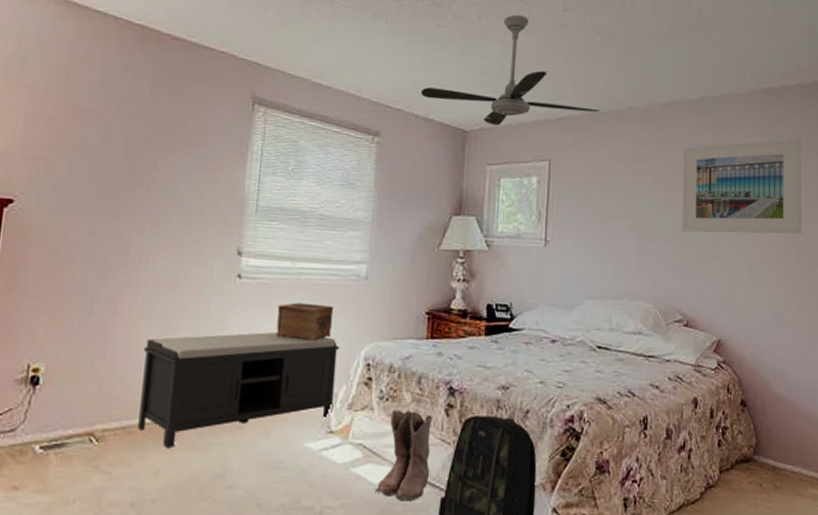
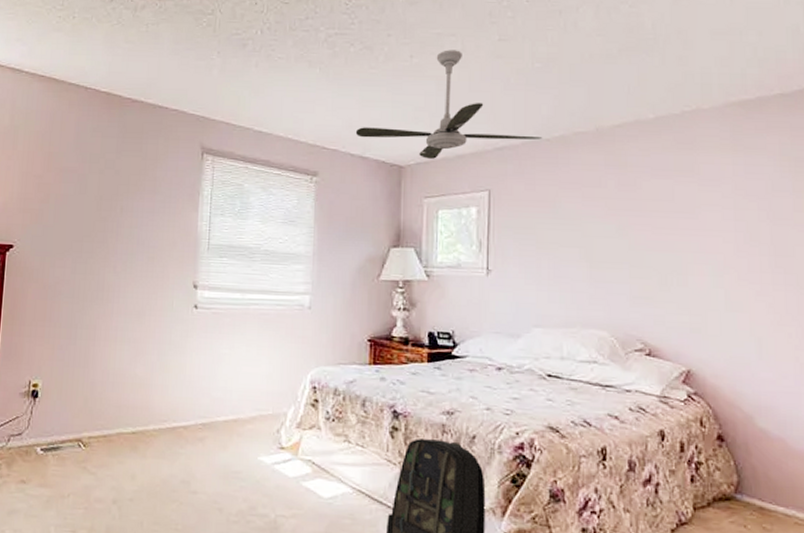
bench: present [138,332,339,447] -> none [116,356,287,455]
decorative box: present [276,302,334,342] -> none [230,330,281,366]
boots: present [375,409,433,501] -> none [325,429,378,516]
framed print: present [681,138,802,235] -> none [638,152,789,258]

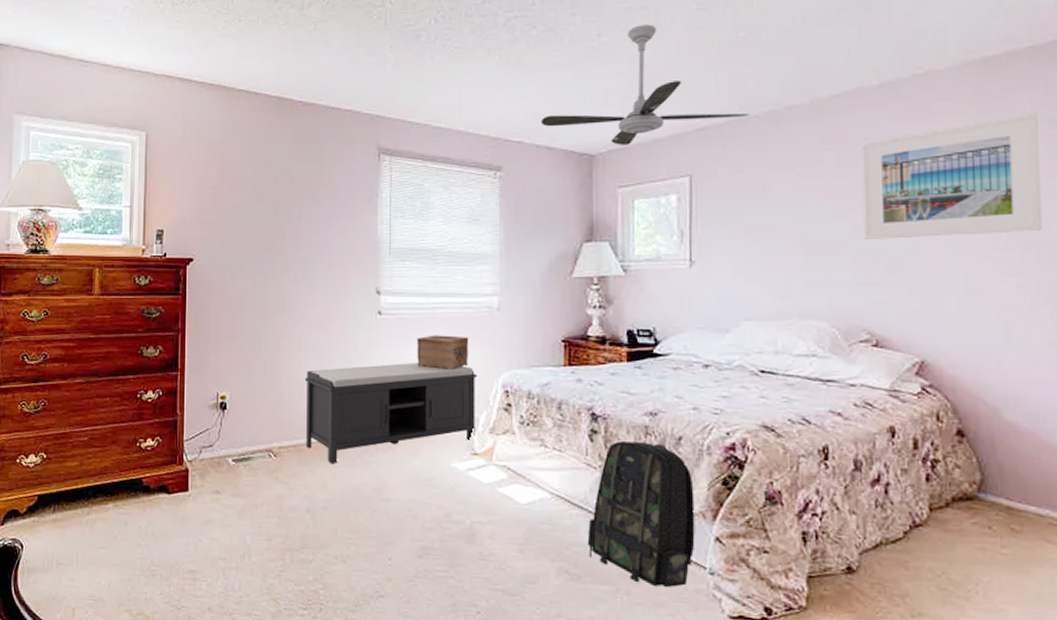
bench: none [116,356,287,455] -> present [304,363,477,463]
decorative box: none [230,330,281,366] -> present [417,335,469,371]
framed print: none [638,152,789,258] -> present [862,113,1042,239]

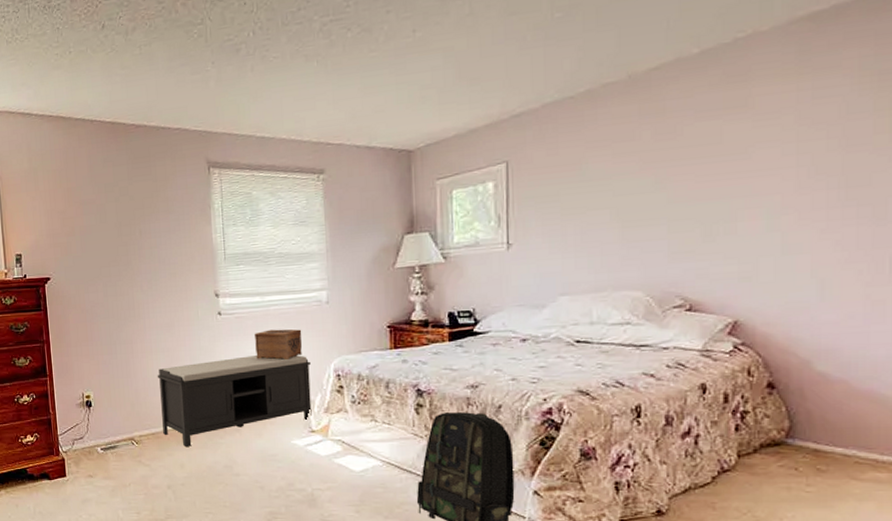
ceiling fan: present [540,24,750,145] -> none [359,14,566,139]
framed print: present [862,113,1042,239] -> none [679,66,866,209]

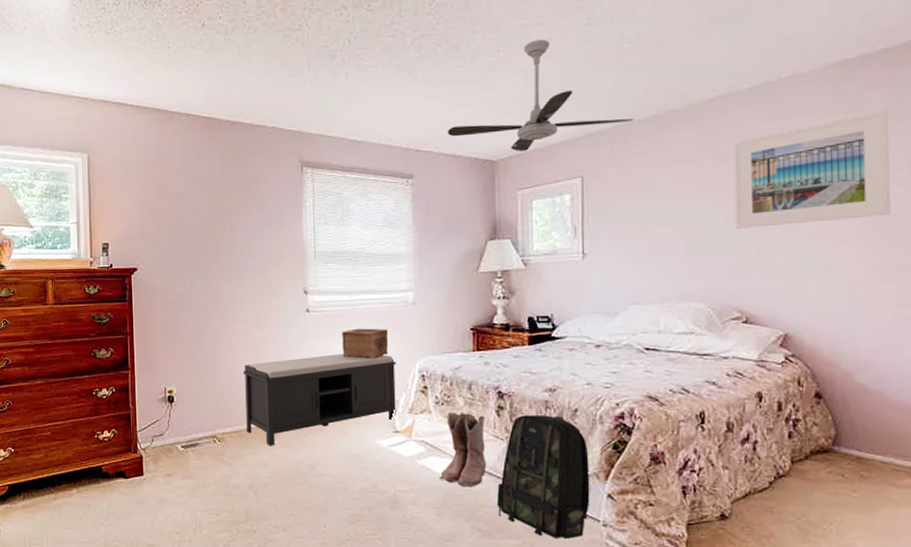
boots: none [357,410,406,485] -> present [439,412,487,487]
ceiling fan: none [359,14,566,139] -> present [447,39,634,151]
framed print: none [679,66,866,209] -> present [733,110,891,228]

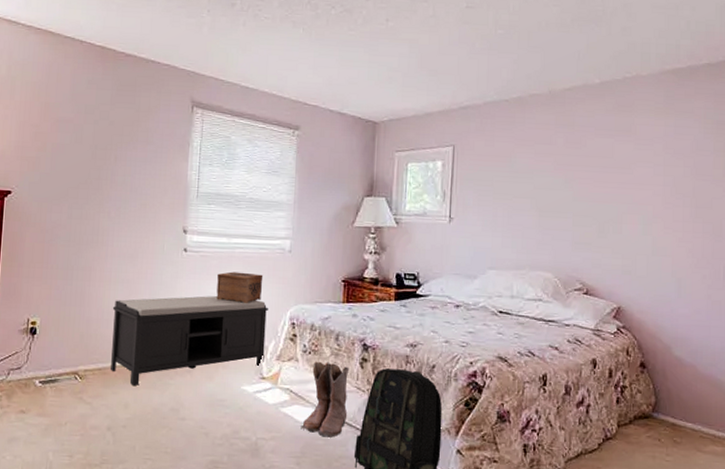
ceiling fan: present [447,39,634,151] -> none [334,15,502,116]
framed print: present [733,110,891,228] -> none [581,116,709,209]

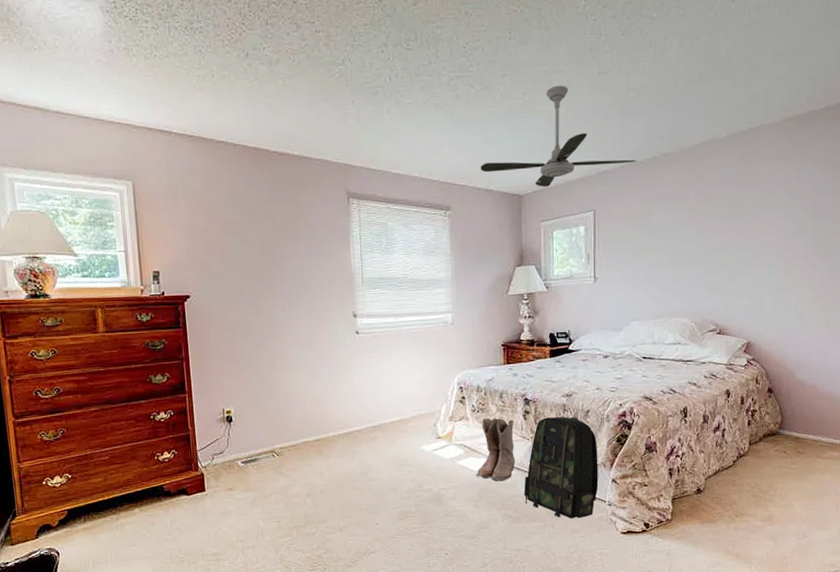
bench: present [111,296,268,385] -> none [297,370,439,456]
decorative box: present [216,271,263,304] -> none [389,347,431,375]
ceiling fan: none [334,15,502,116] -> present [480,85,637,187]

